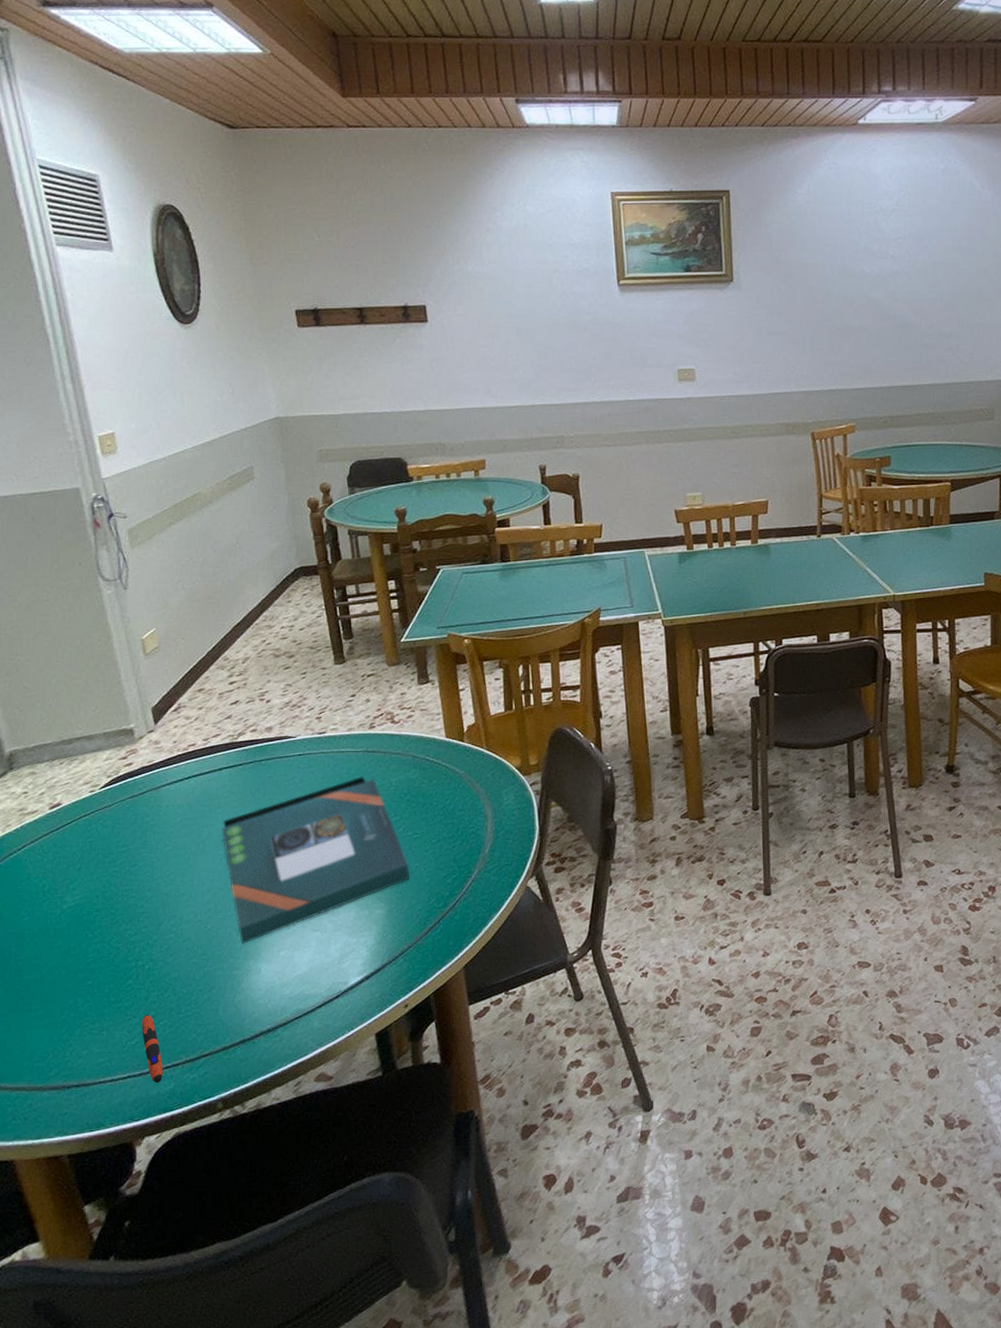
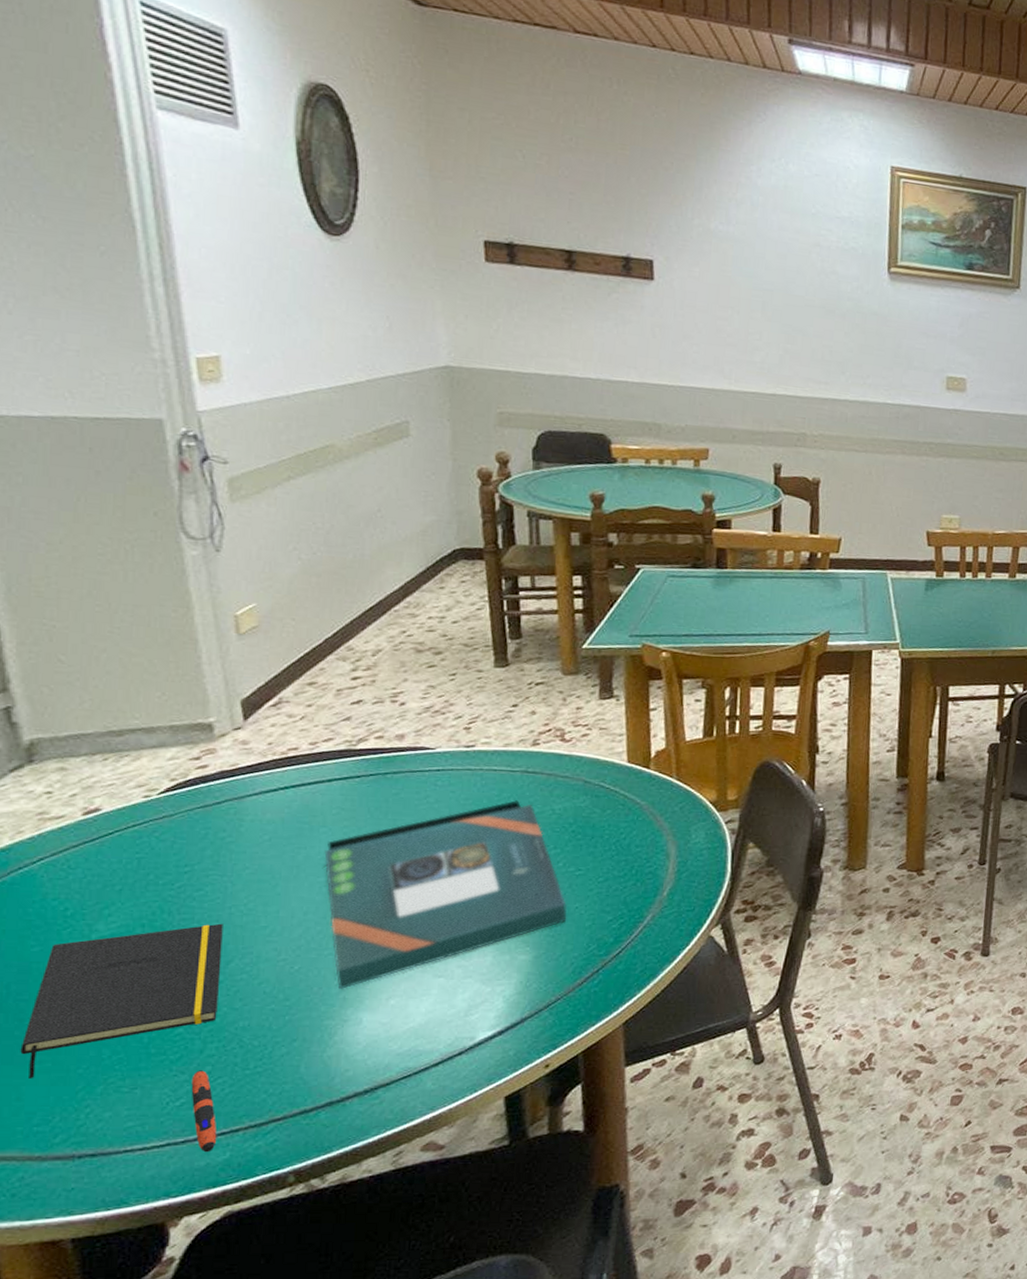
notepad: none [21,892,155,1023] -> present [20,923,223,1078]

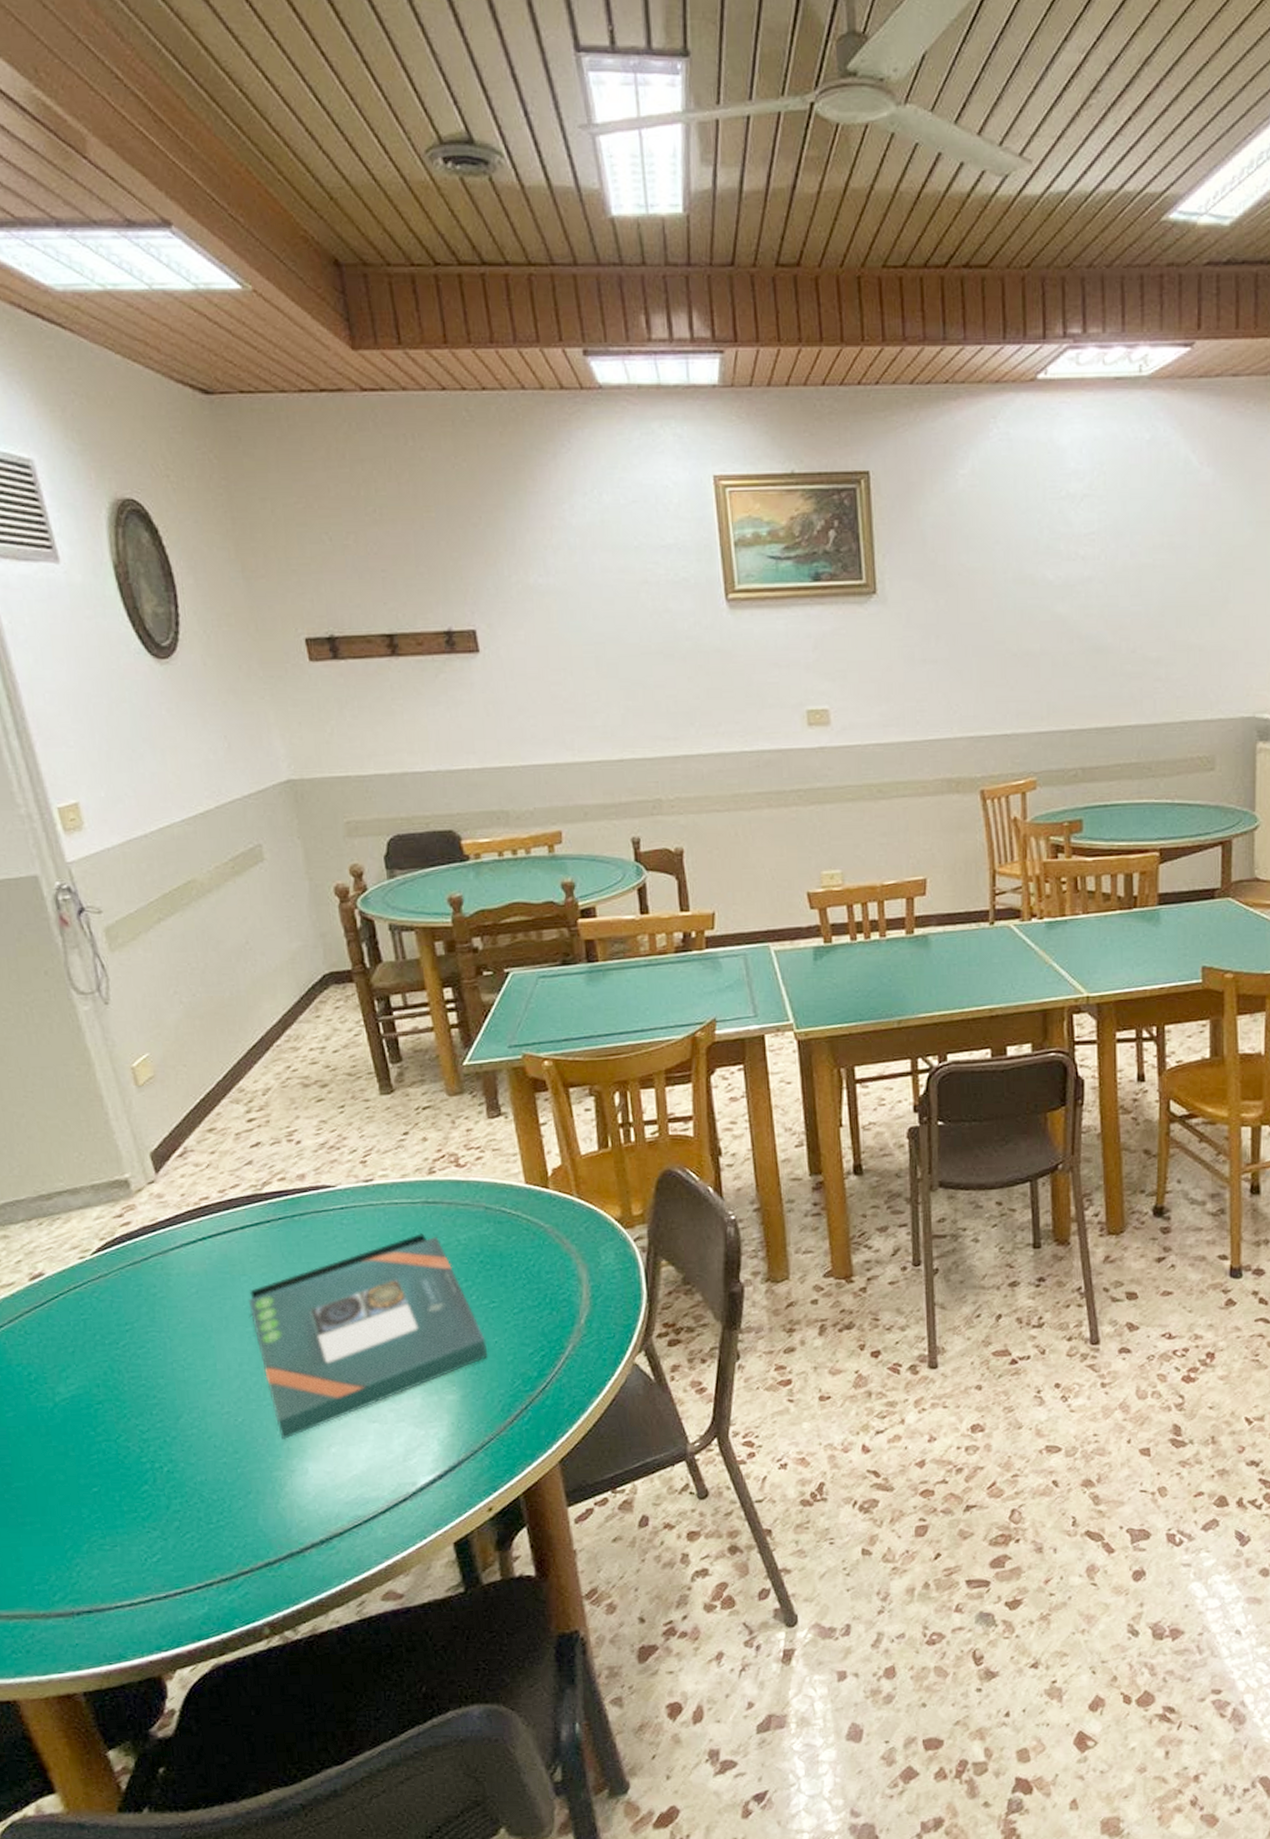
notepad: present [20,923,223,1078] -> none [12,1379,176,1539]
pen: present [191,1070,217,1153] -> none [163,1526,195,1607]

